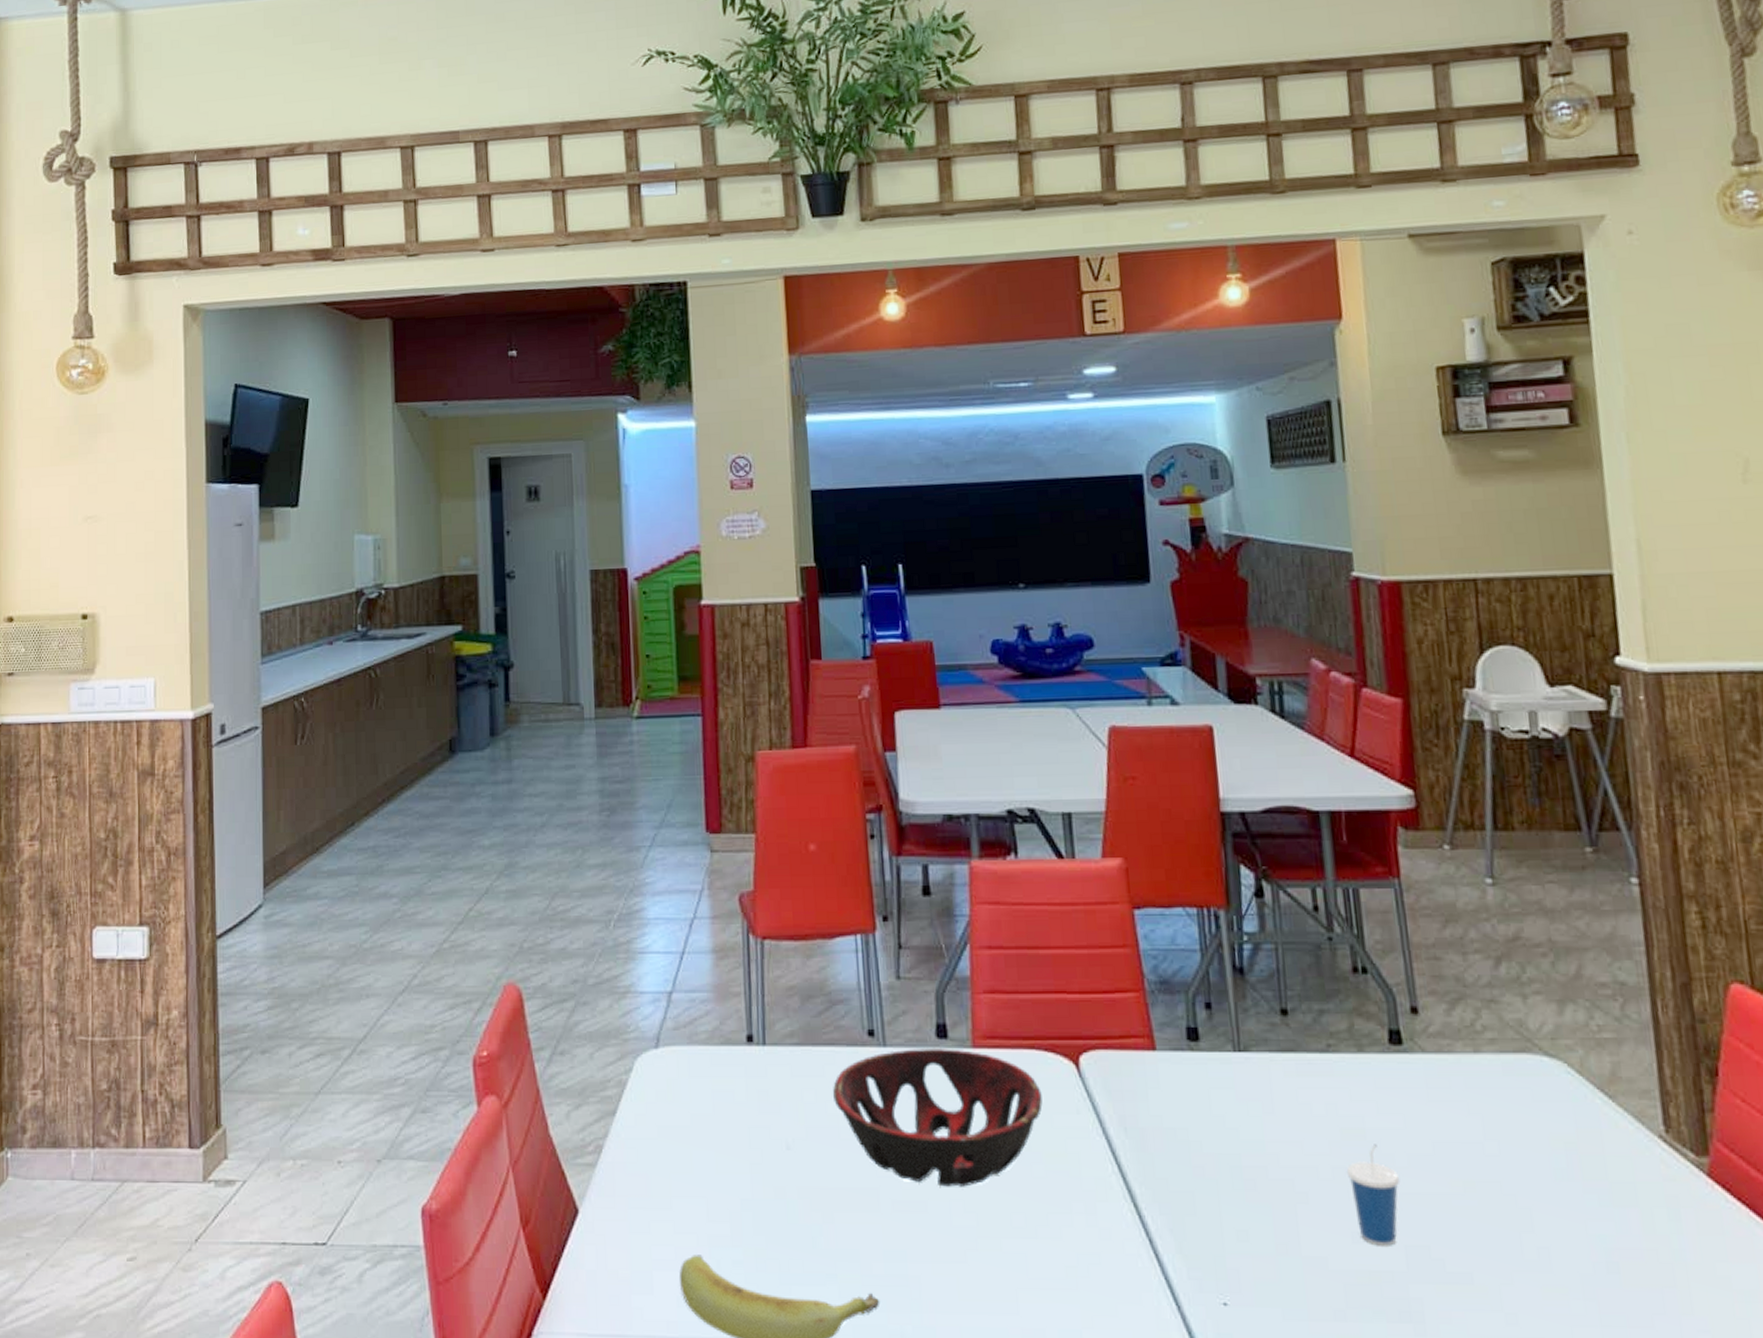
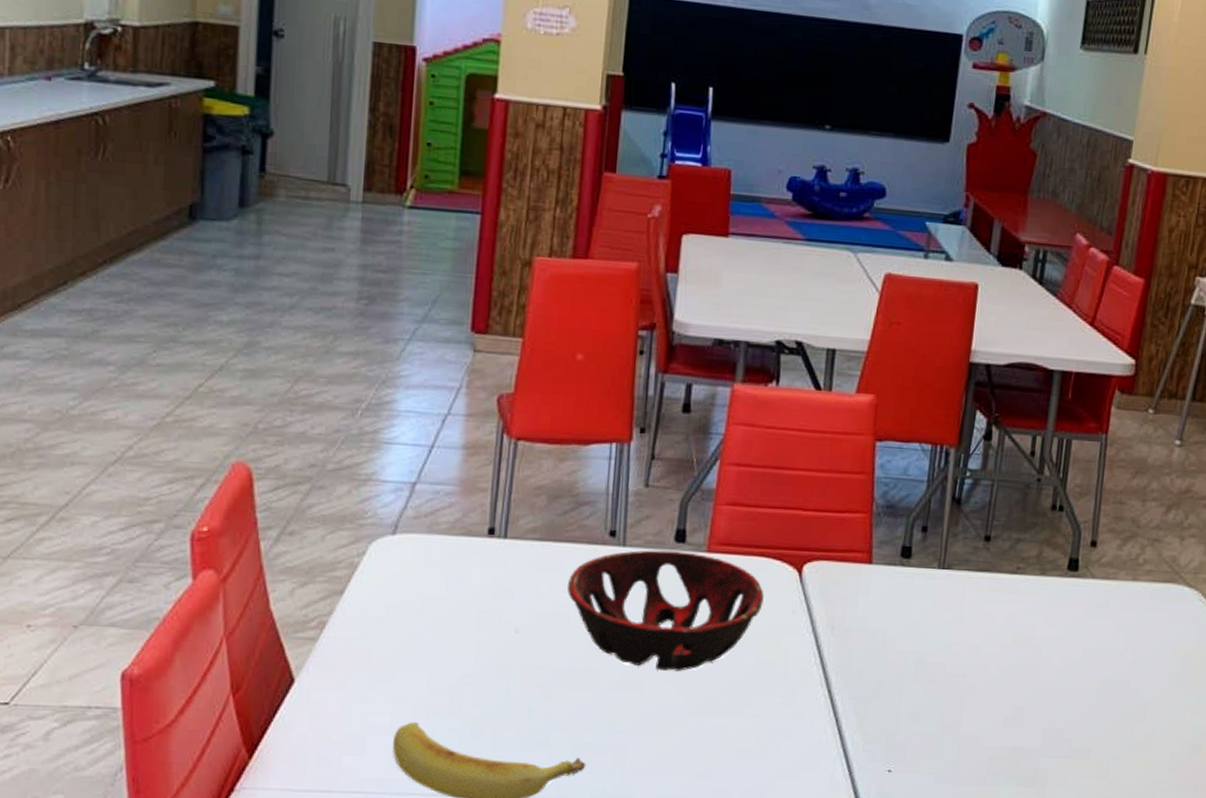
cup: present [1346,1144,1400,1246] -> none [1010,649,1052,729]

